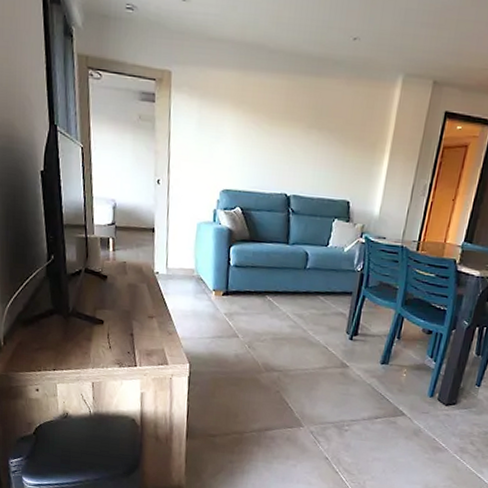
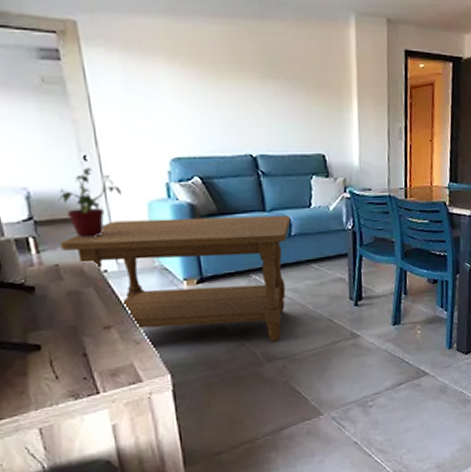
coffee table: none [129,234,309,357] -> present [60,215,291,343]
potted plant: none [134,189,180,245] -> present [58,168,121,238]

